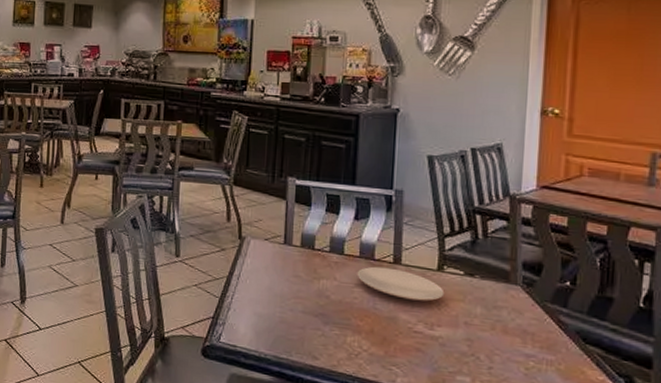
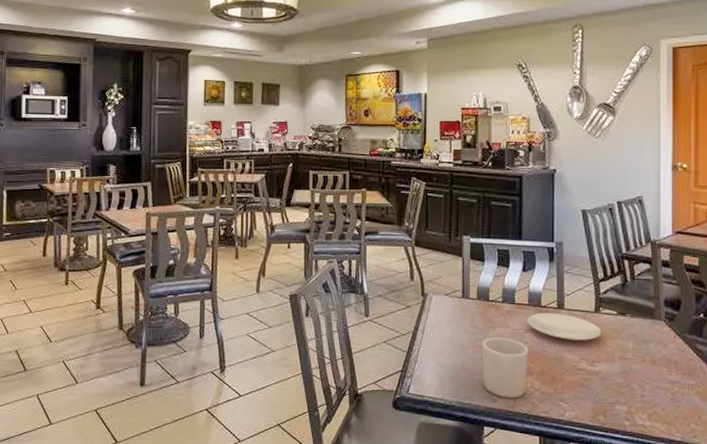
mug: none [302,289,358,358] -> present [481,337,529,399]

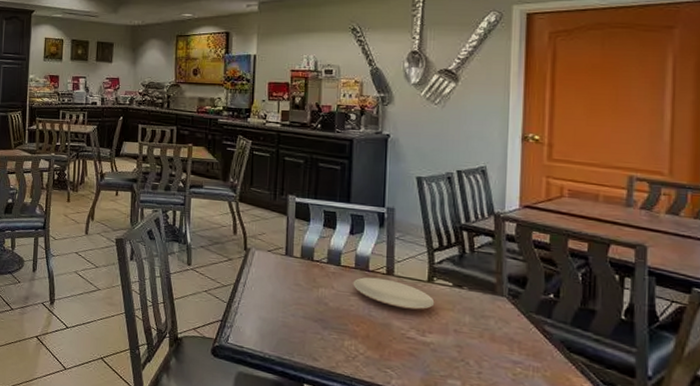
mug: present [481,337,529,399] -> none [303,296,354,360]

